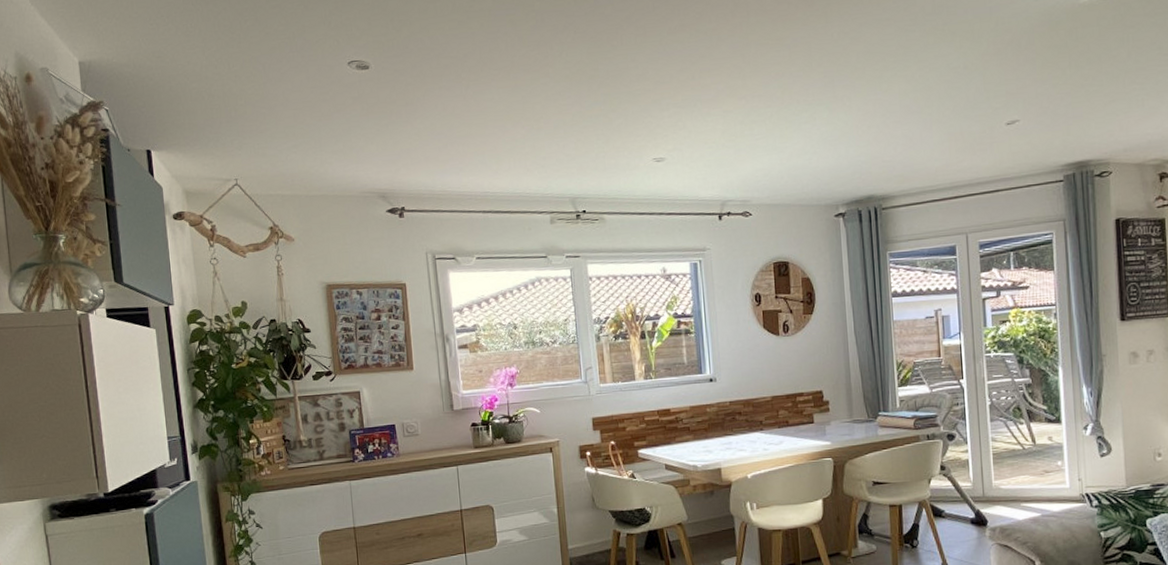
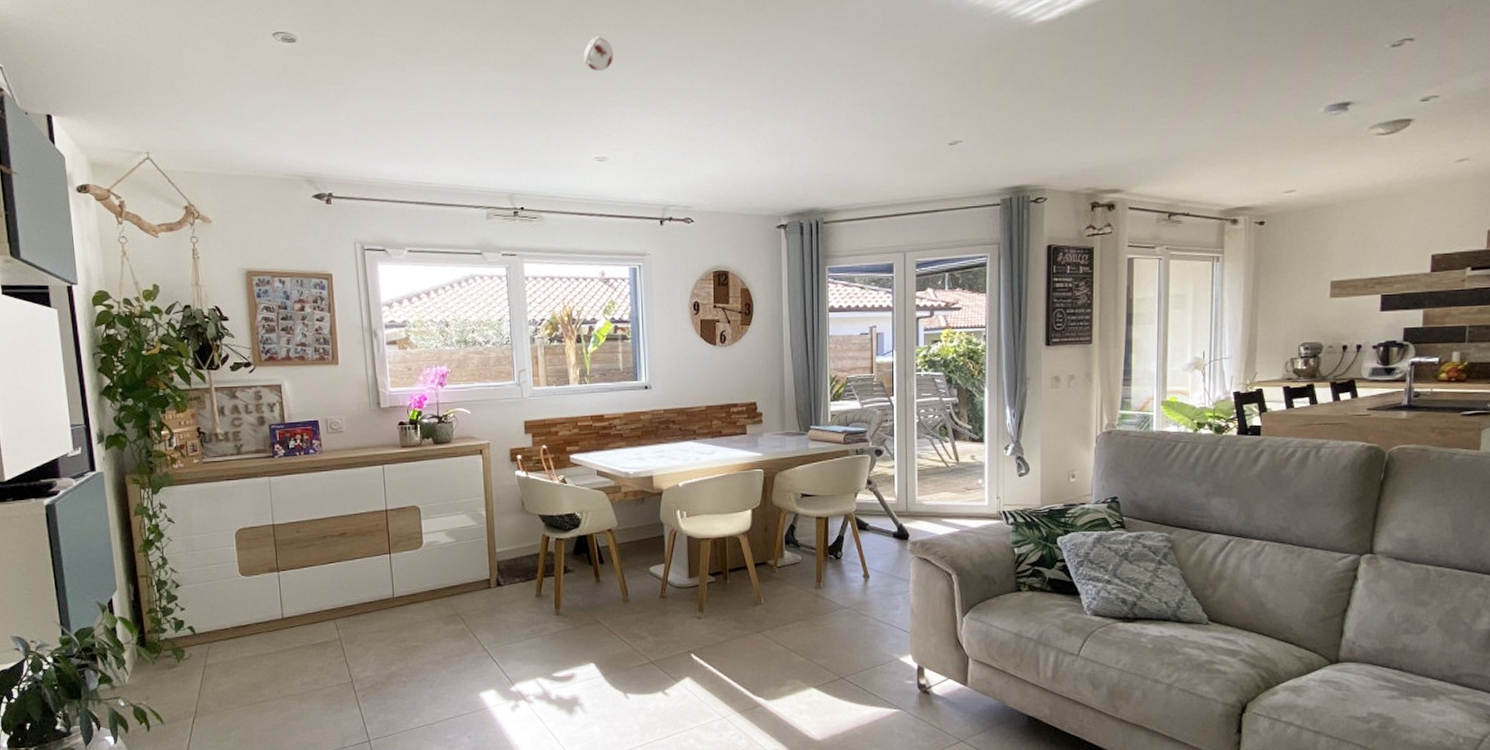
smoke detector: none [638,43,668,77] -> present [583,37,613,72]

